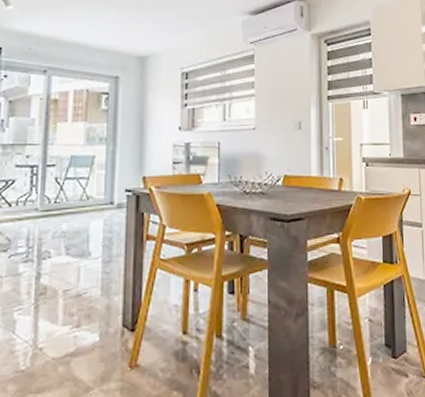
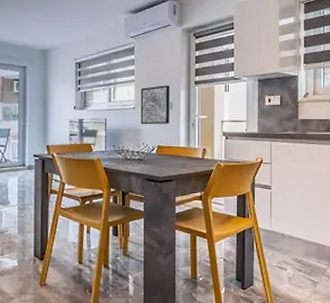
wall art: none [262,101,298,148] -> present [140,85,169,124]

